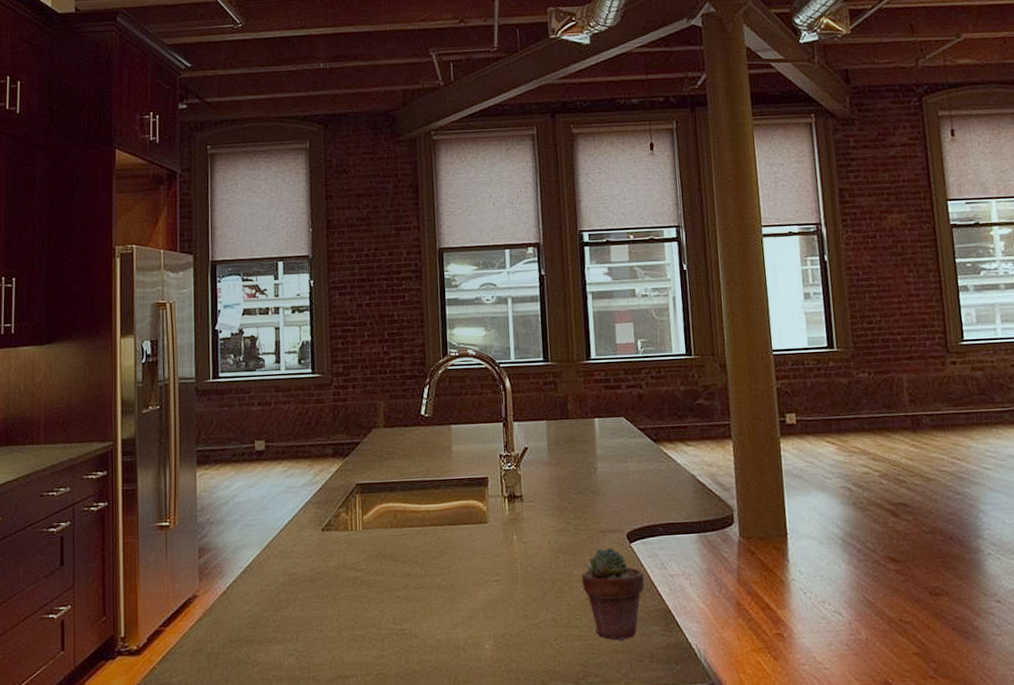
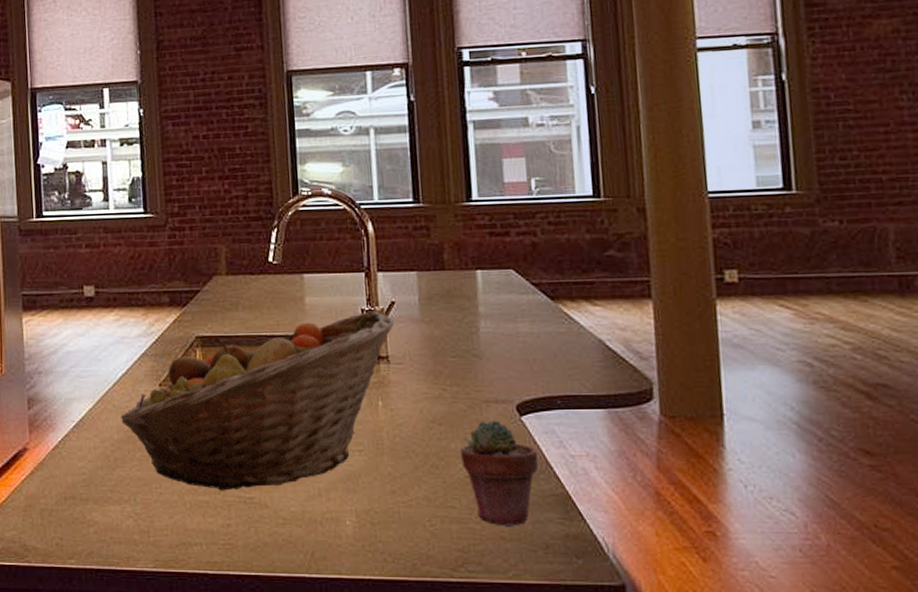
fruit basket: none [286,456,528,625] -> present [121,311,395,491]

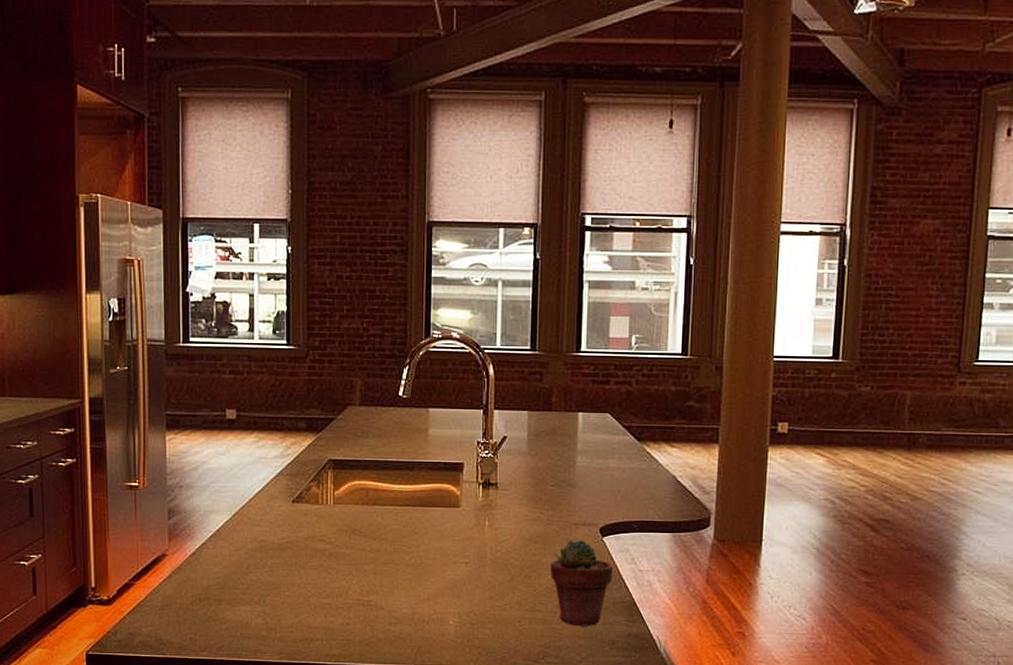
fruit basket: present [121,311,395,491] -> none [255,443,505,595]

